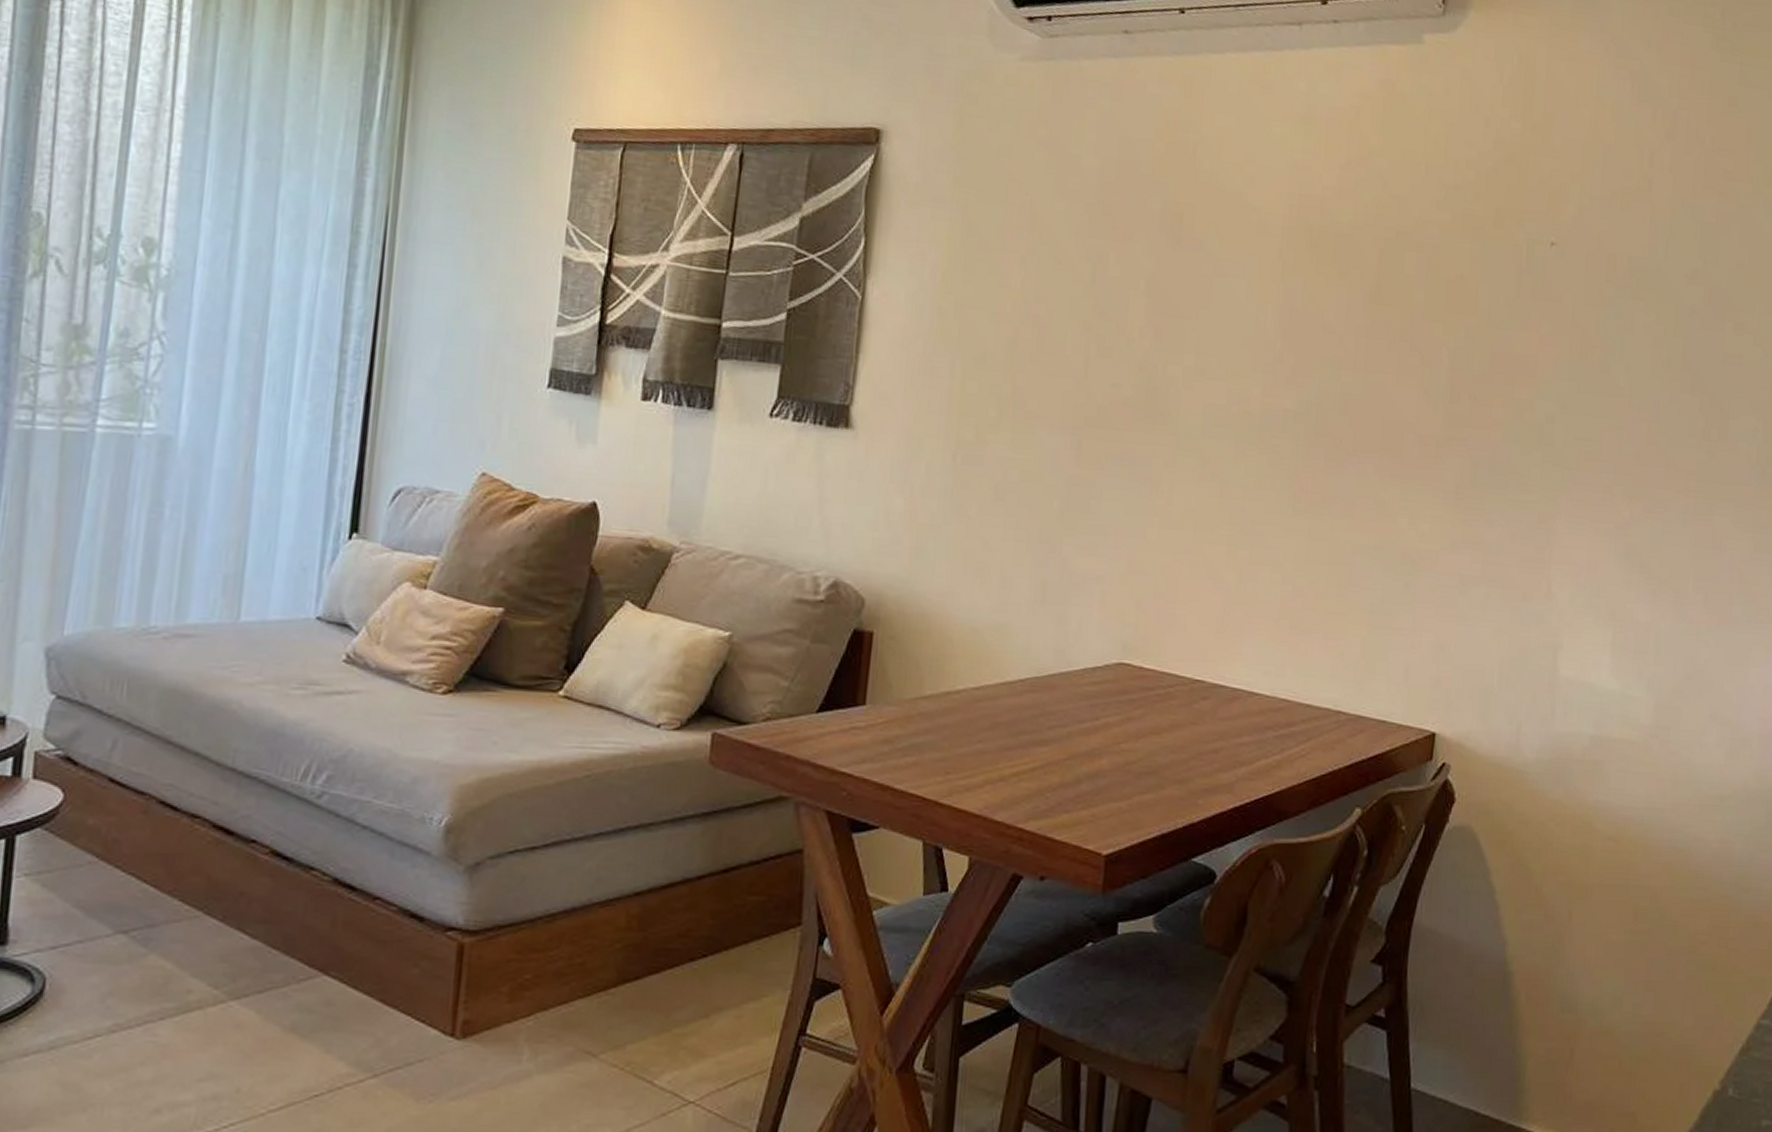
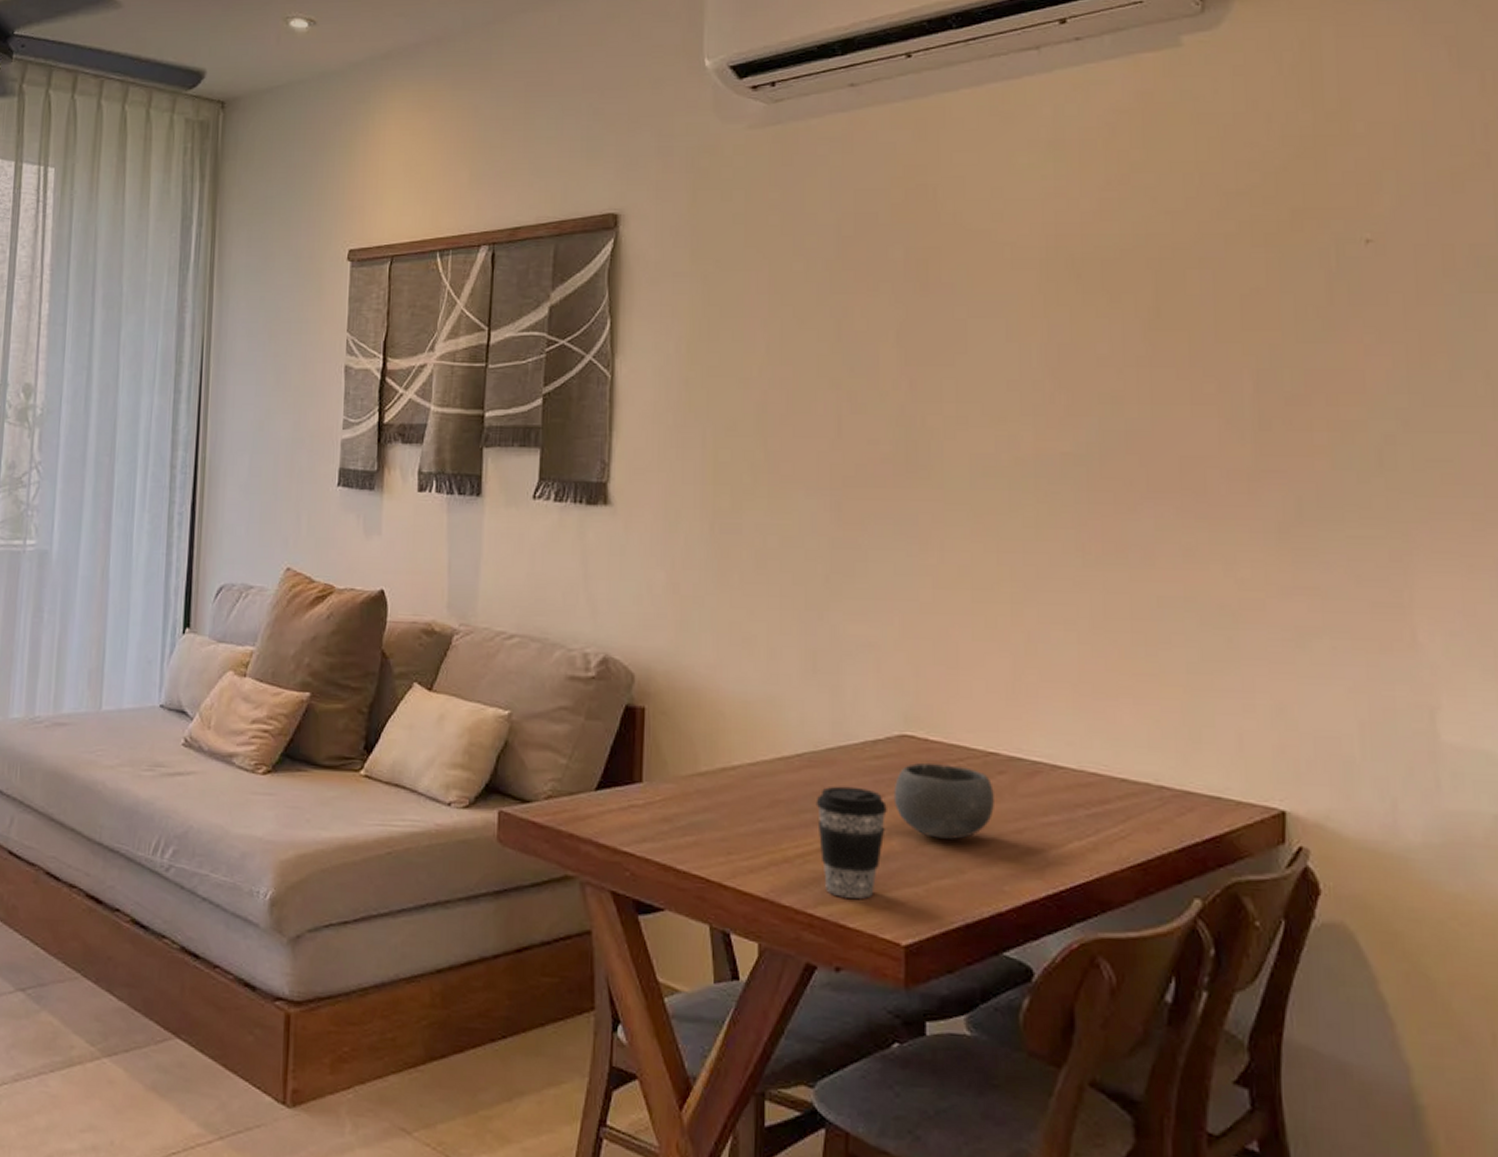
coffee cup: none [1034,709,1100,813] -> present [816,786,887,899]
bowl: none [1106,688,1197,758] -> present [893,762,994,839]

